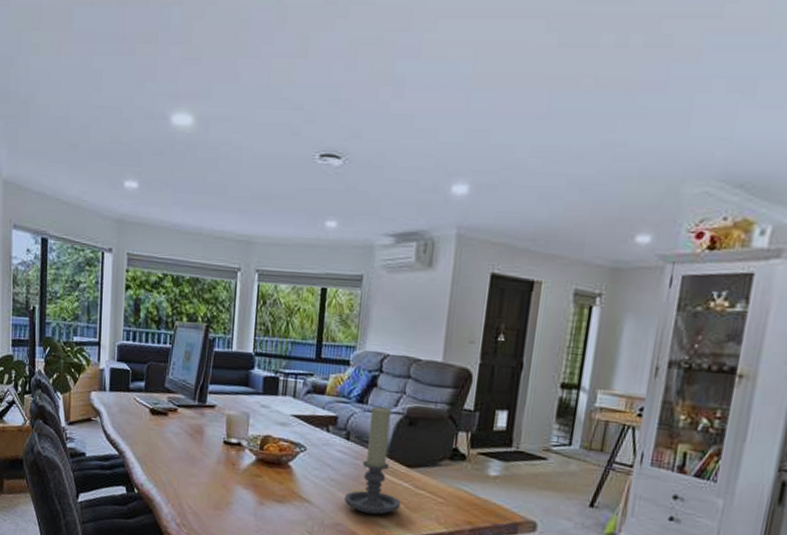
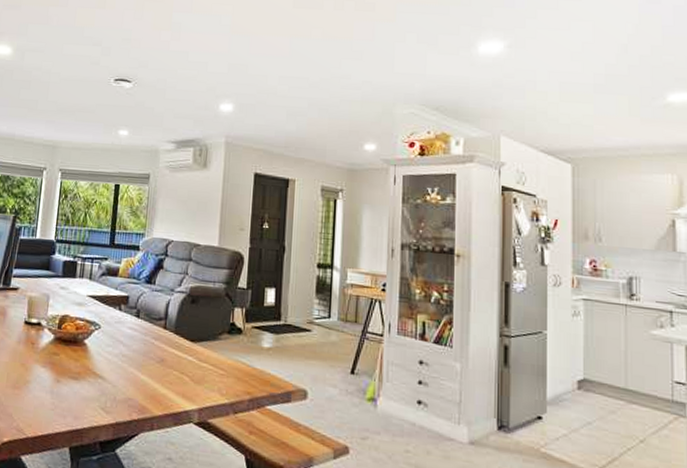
candle holder: present [344,406,401,515] -> none [134,286,186,389]

